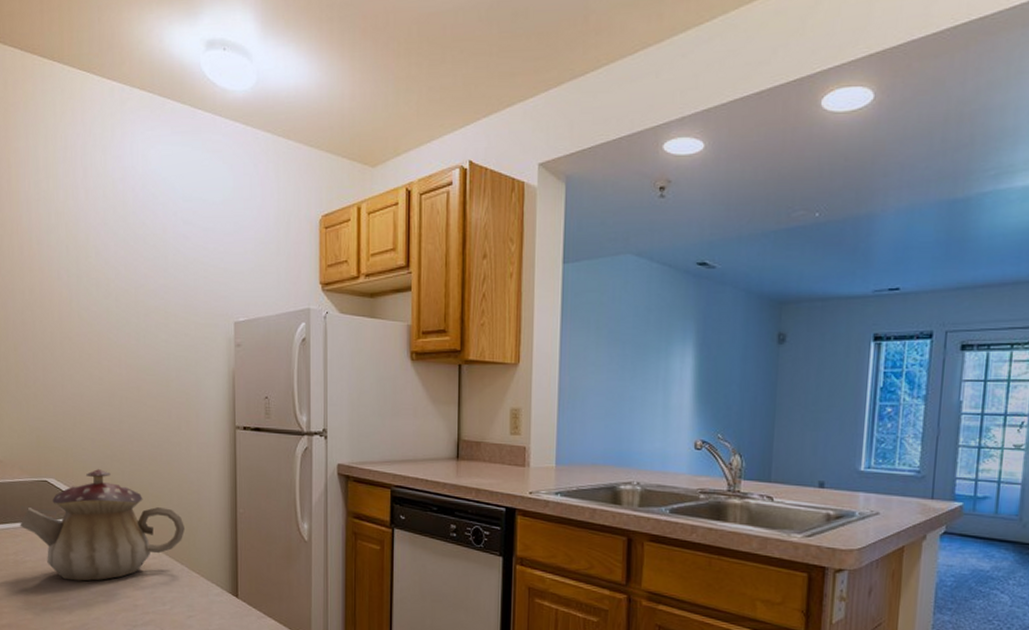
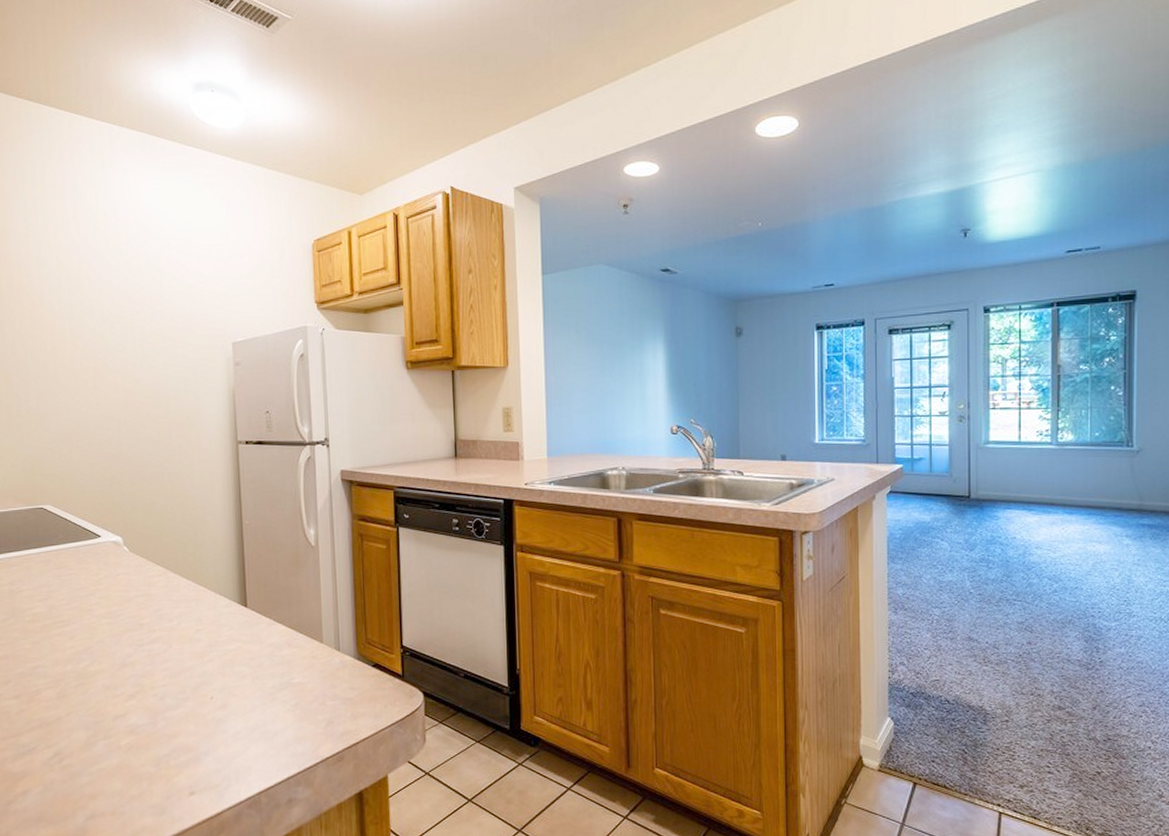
teapot: present [20,469,186,581] -> none [15,492,191,606]

